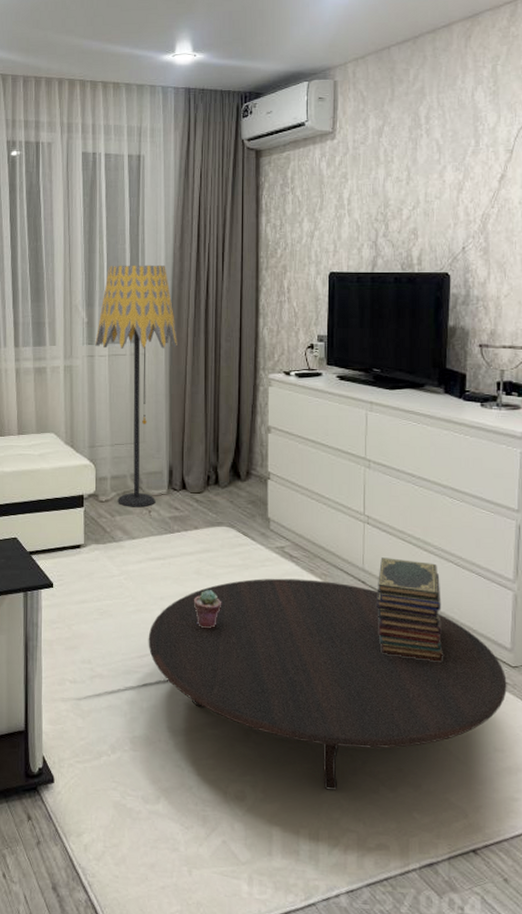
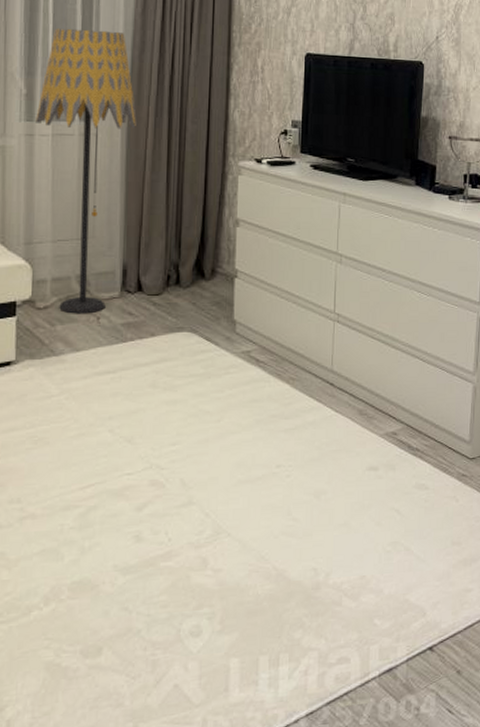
table: present [148,578,507,790] -> none [92,385,465,610]
potted succulent: present [194,590,221,629] -> none [148,404,179,449]
book stack: present [377,557,443,662] -> none [344,357,407,461]

